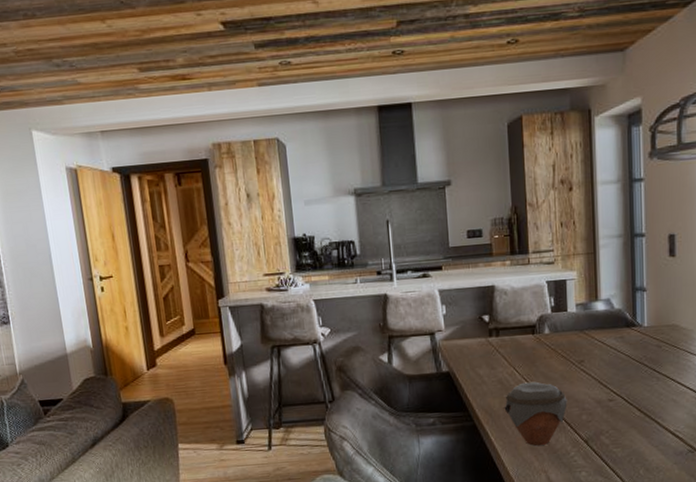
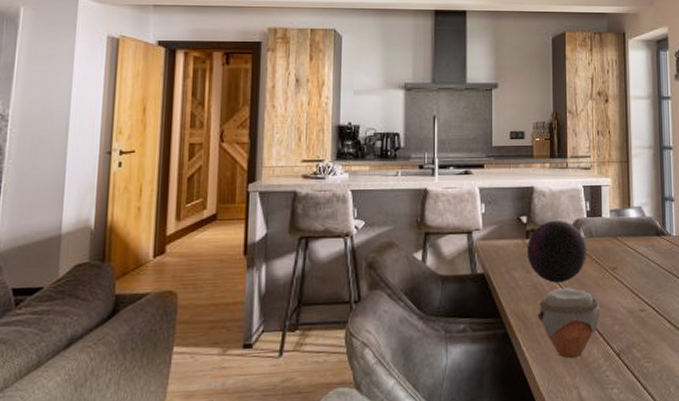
decorative orb: none [491,317,553,378] -> present [527,220,587,283]

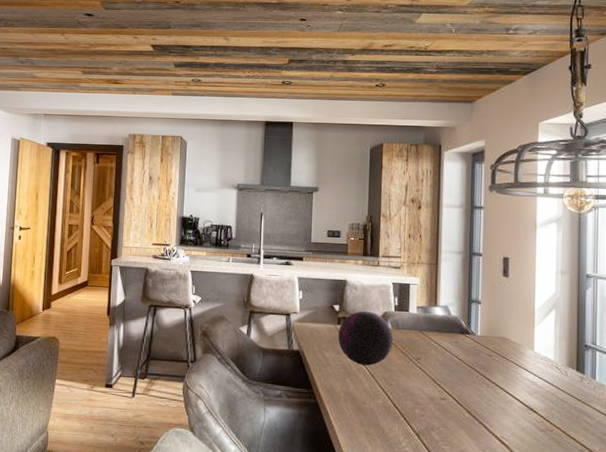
jar: present [537,288,600,358] -> none [345,370,403,432]

